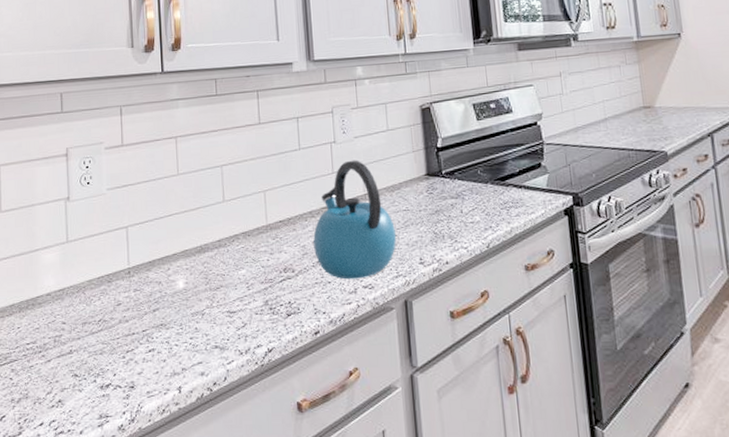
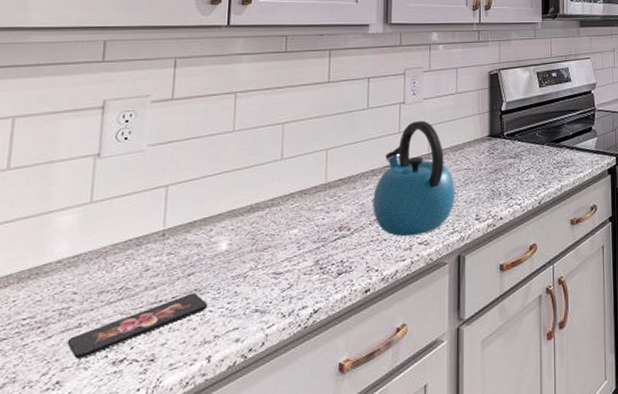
smartphone: none [63,327,174,381] -> present [67,293,208,359]

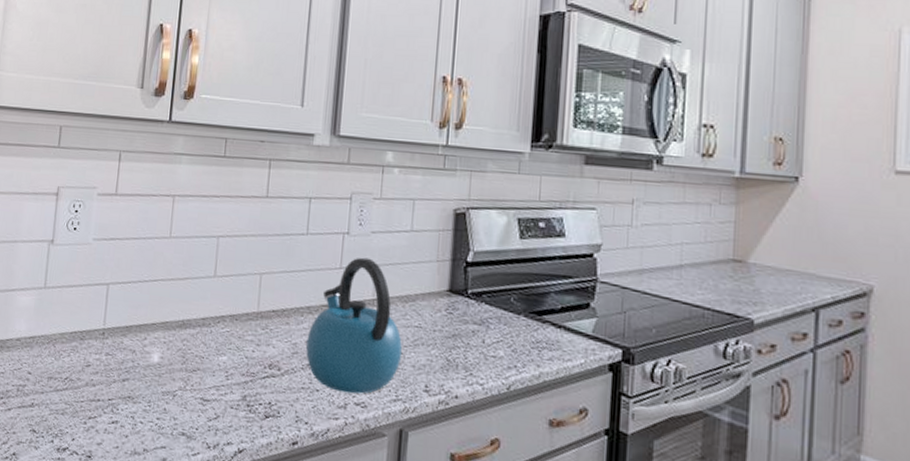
smartphone: present [67,293,208,359] -> none [22,399,140,438]

